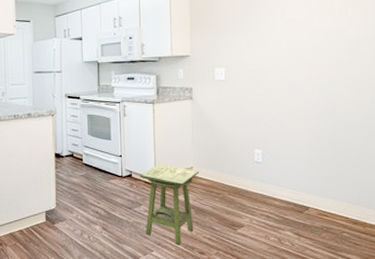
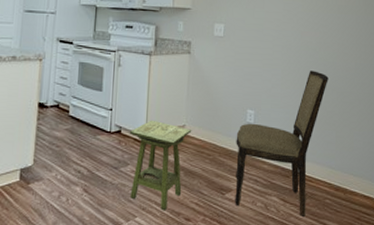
dining chair: none [244,107,341,249] -> present [235,70,329,216]

